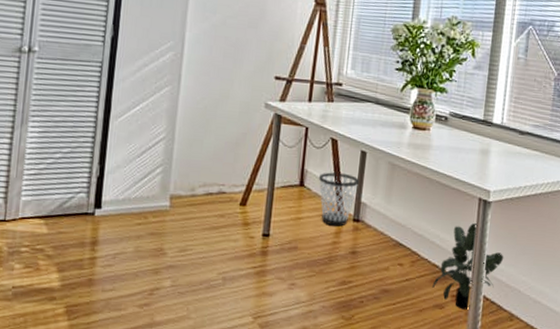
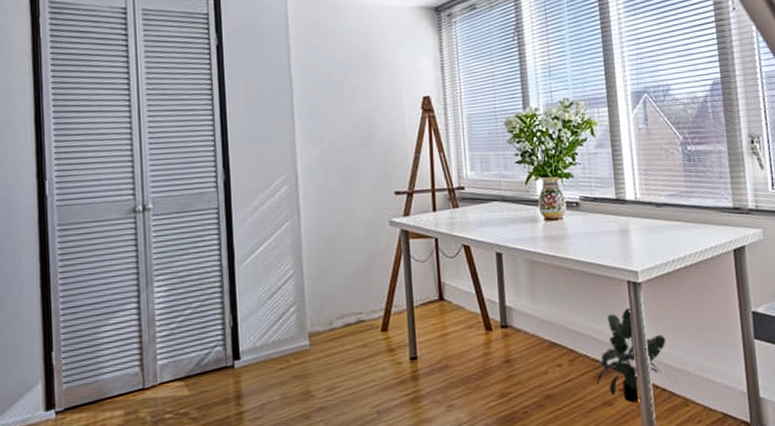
wastebasket: present [318,172,360,226] -> none [457,279,501,337]

